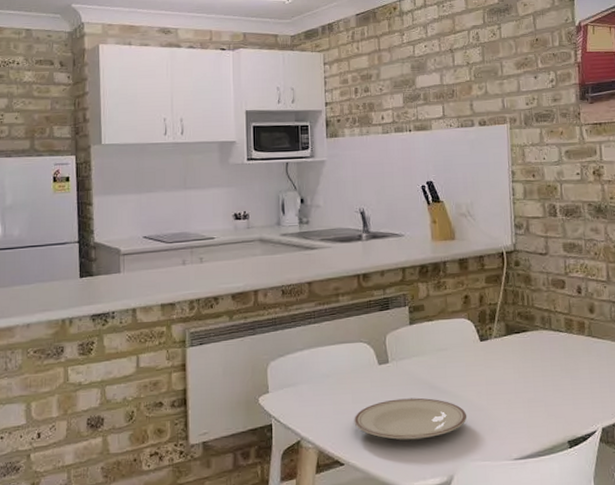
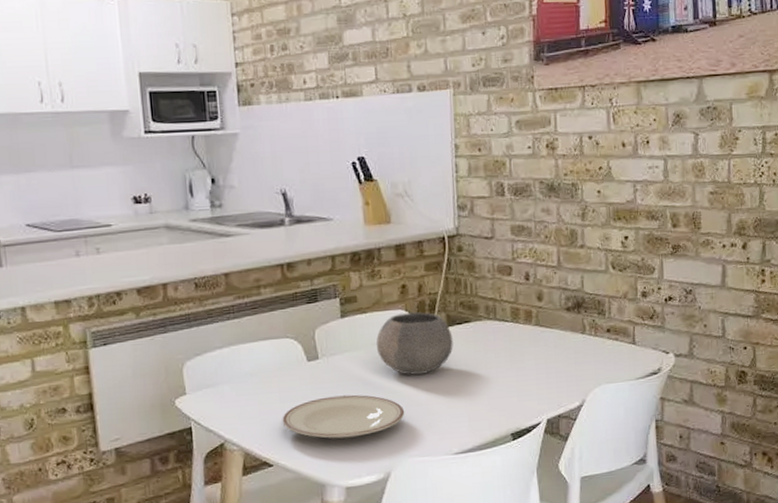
bowl: none [441,321,512,381] -> present [376,312,453,376]

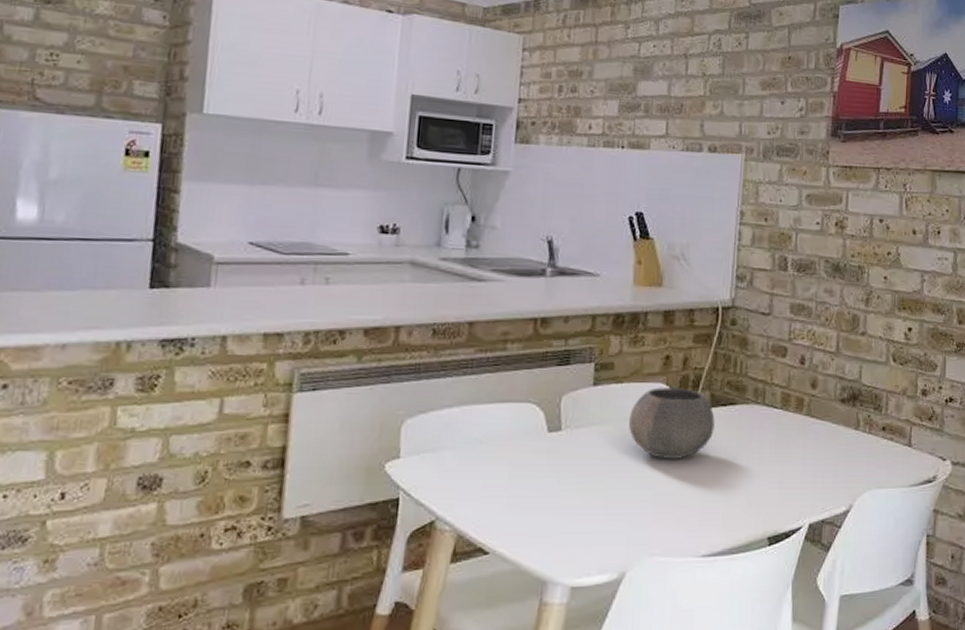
plate: present [282,394,405,440] -> none [508,475,651,528]

